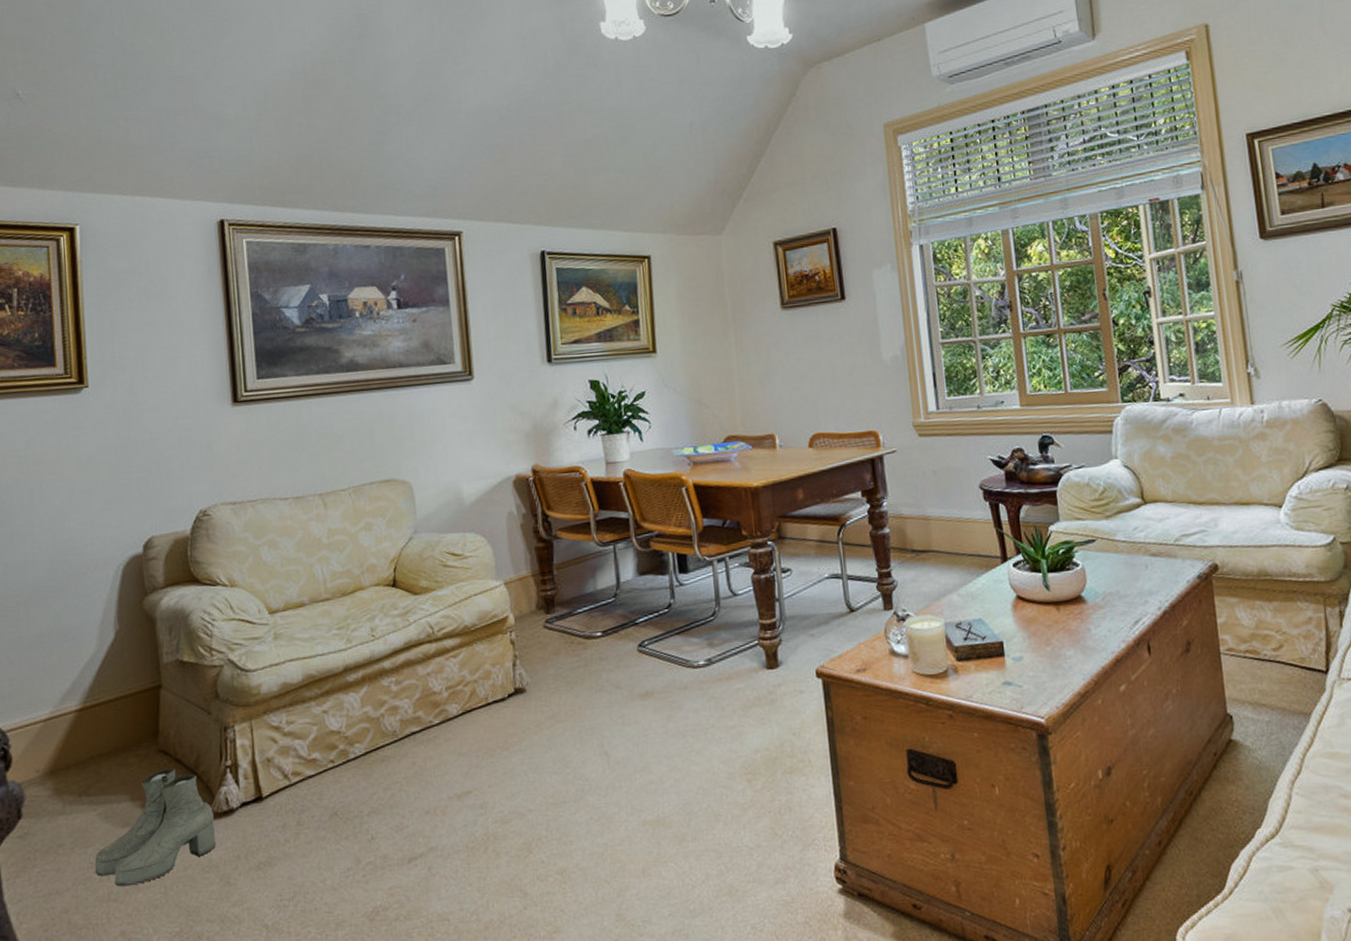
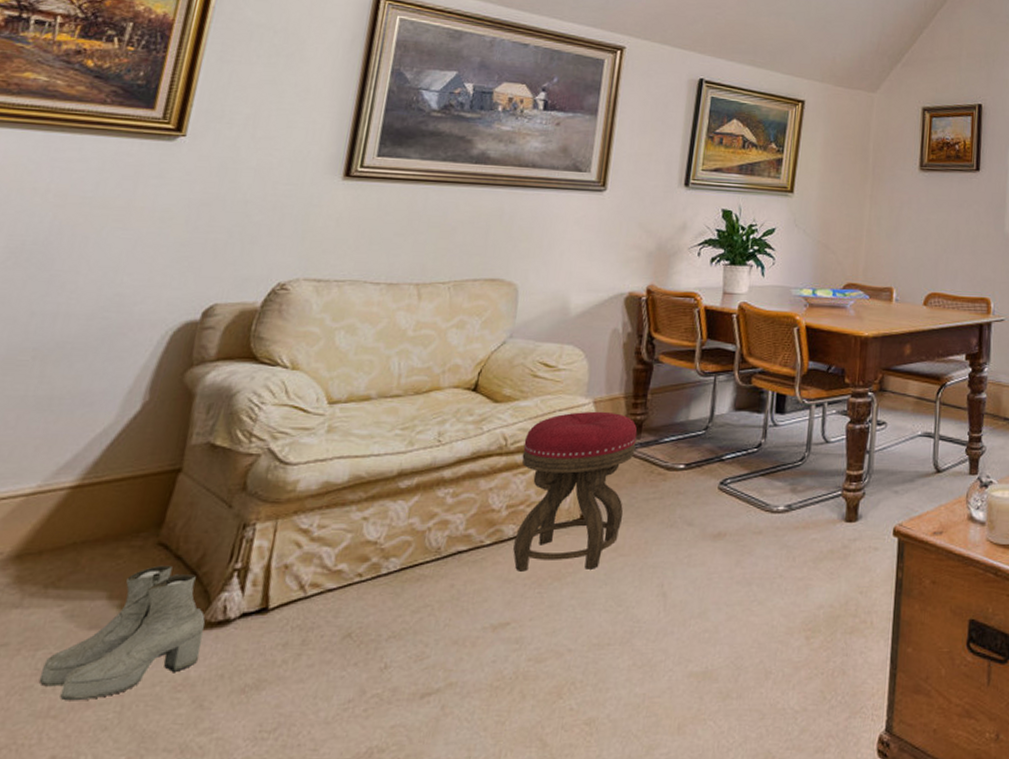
stool: none [449,591,554,745] -> present [513,411,638,572]

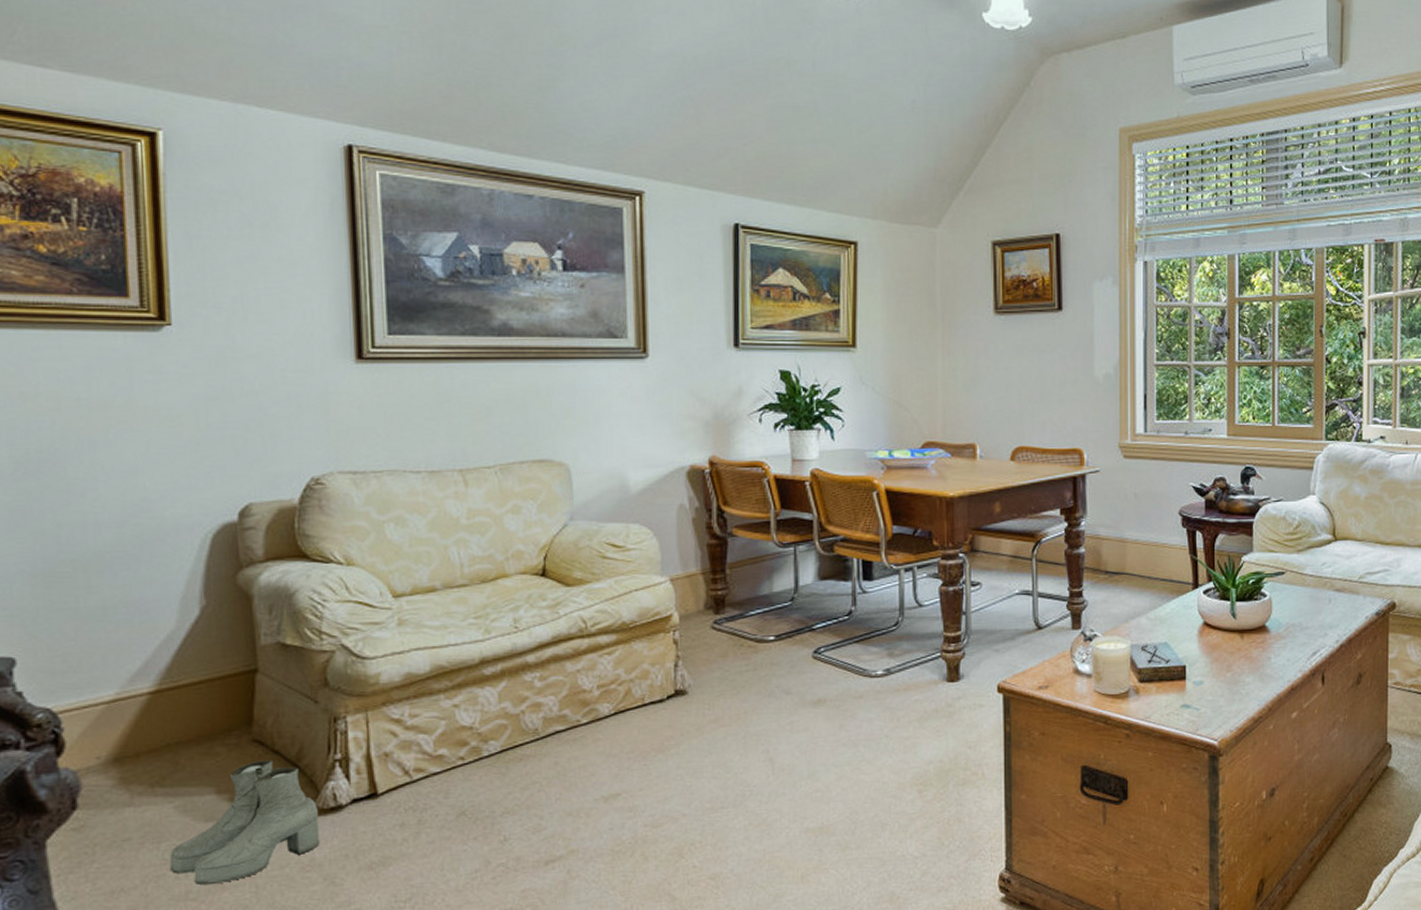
stool: present [513,411,638,572] -> none [604,588,721,747]

